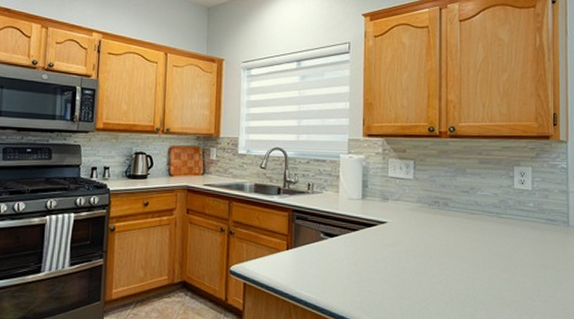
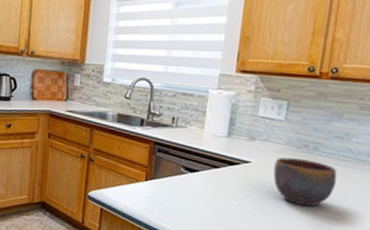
bowl: none [409,215,469,263] -> present [273,157,337,207]

